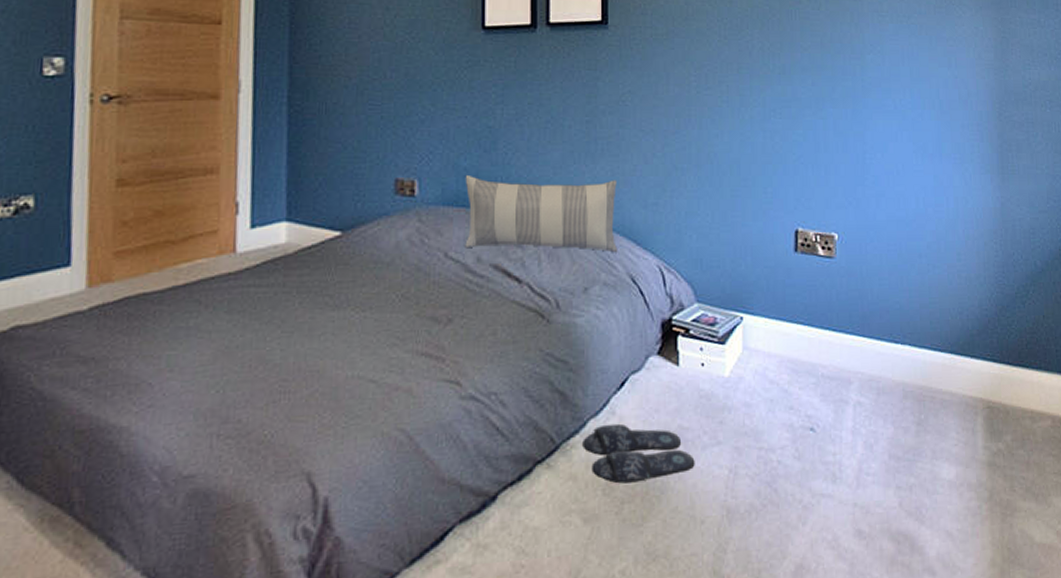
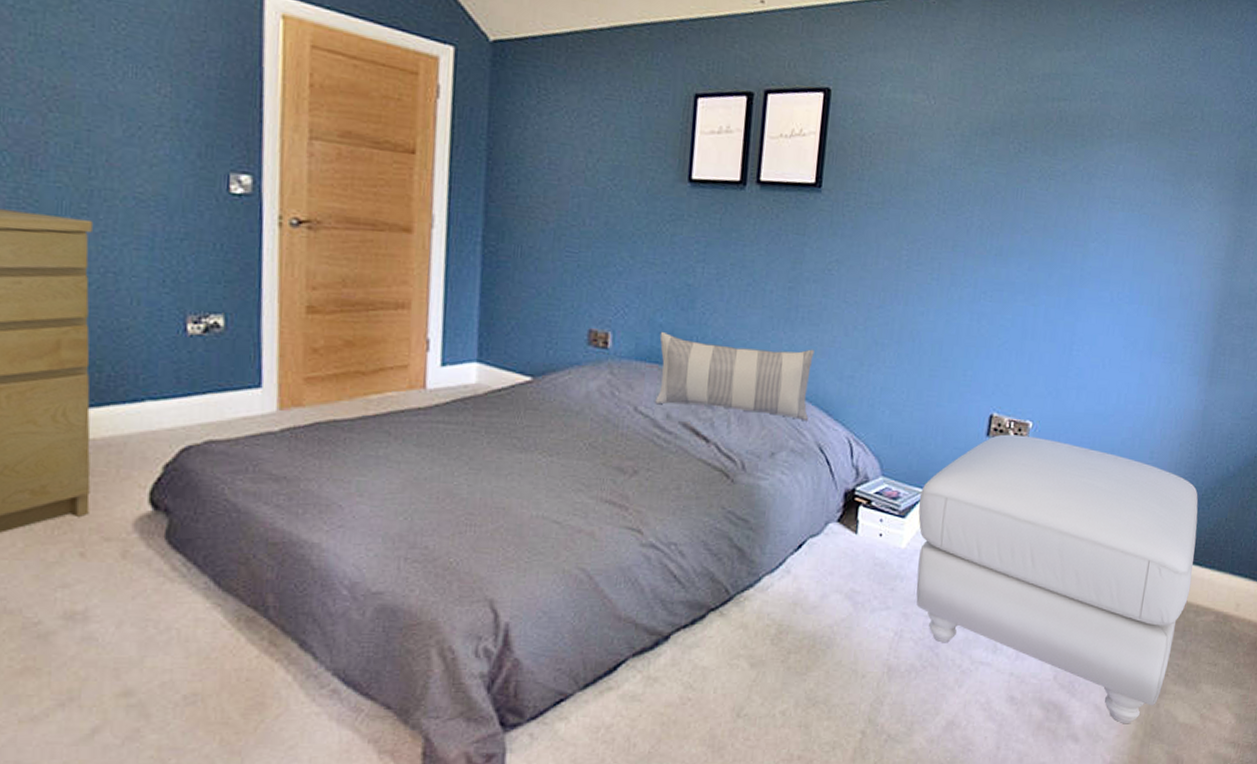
slippers: present [583,423,695,484] -> none [756,581,863,636]
ottoman: none [736,248,1022,551] -> present [916,434,1199,724]

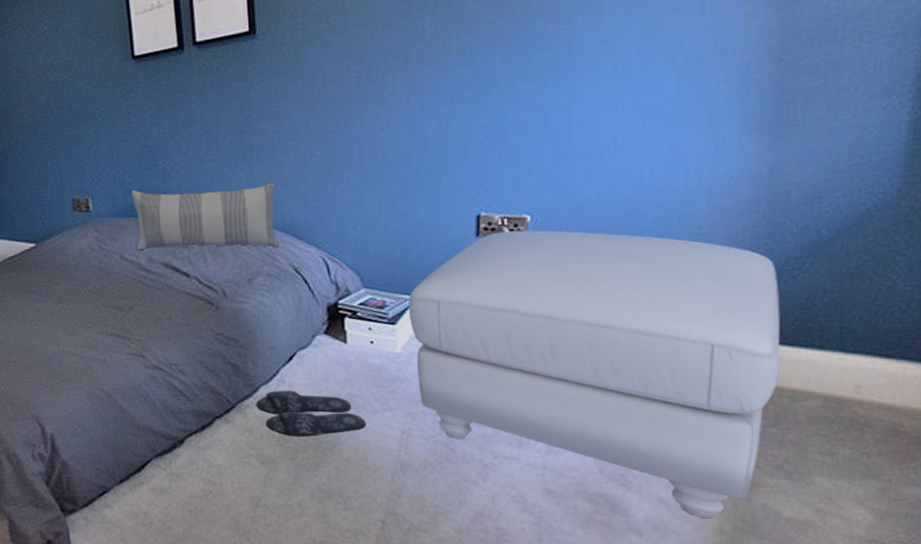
slippers: none [756,581,863,636] -> present [256,390,366,437]

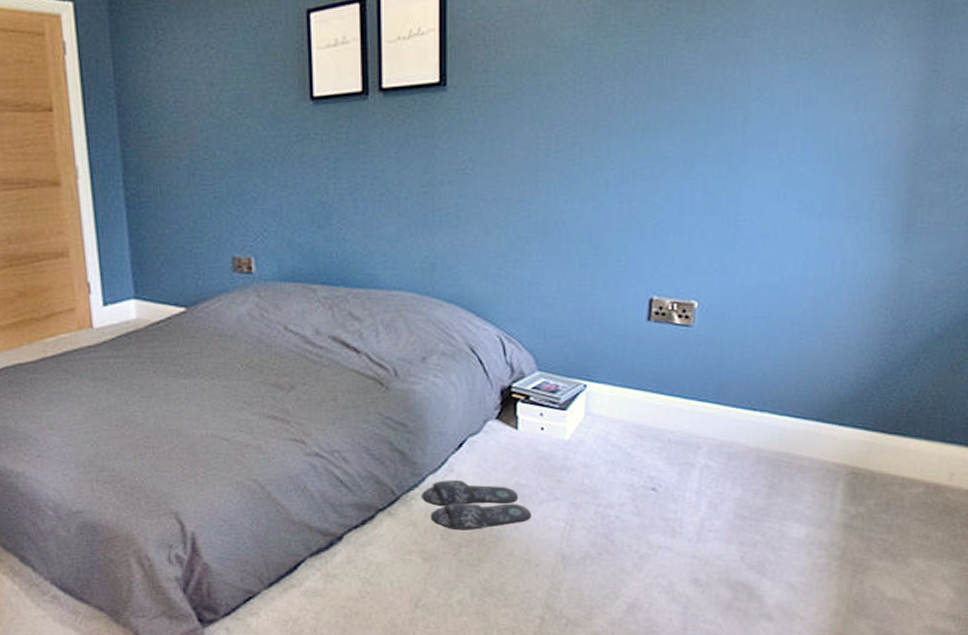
pillow: present [131,182,280,251] -> none [300,250,457,324]
ottoman: present [408,229,780,519] -> none [579,316,899,602]

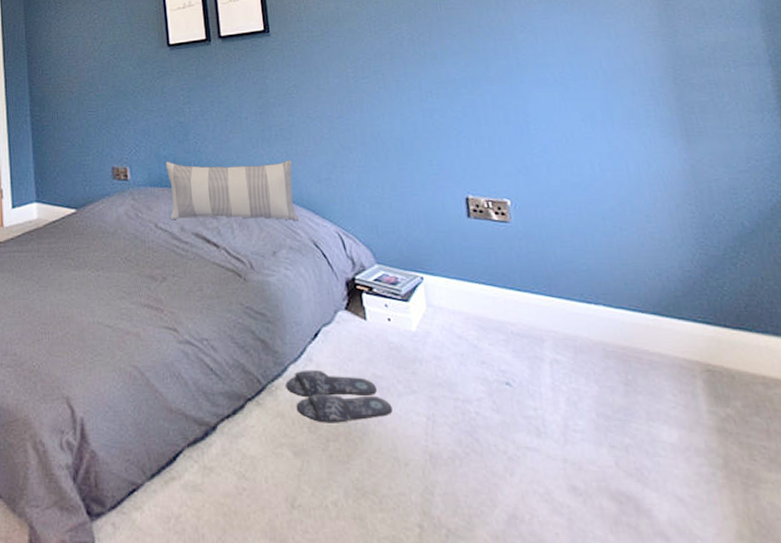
pillow: none [300,250,457,324] -> present [165,159,300,222]

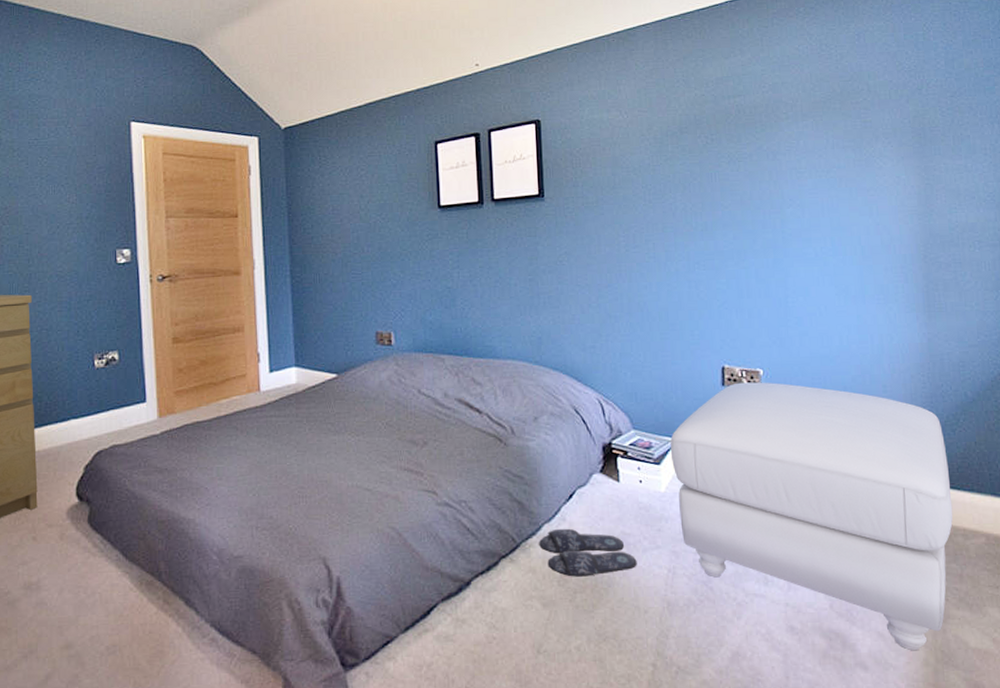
pillow: present [165,159,300,222] -> none [431,326,562,389]
ottoman: none [417,213,755,520] -> present [670,382,953,651]

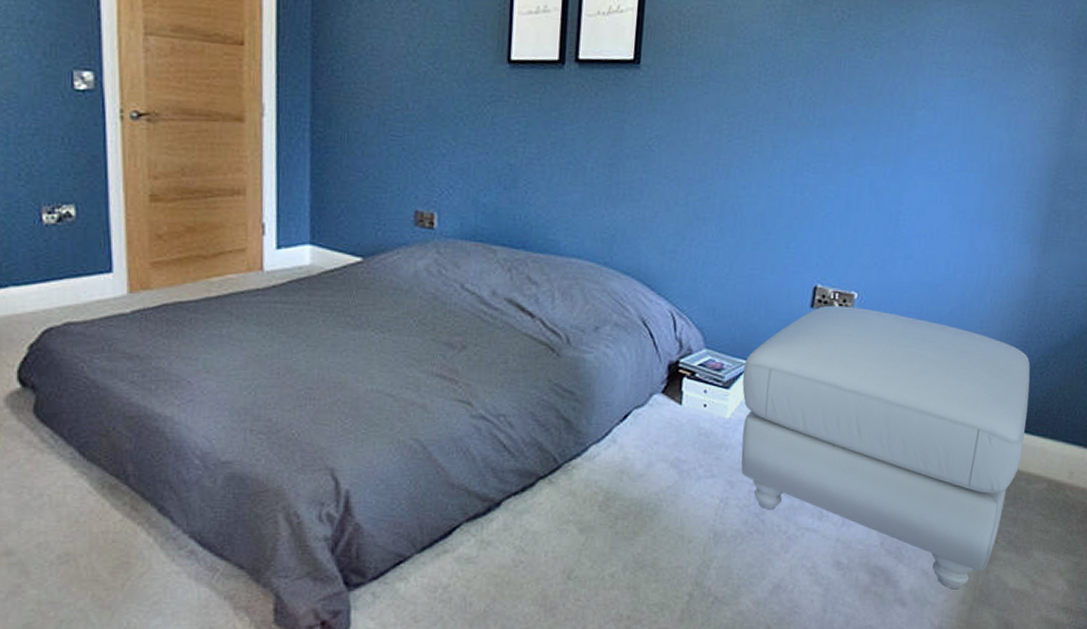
slippers: present [539,528,637,577] -> none [583,450,689,503]

